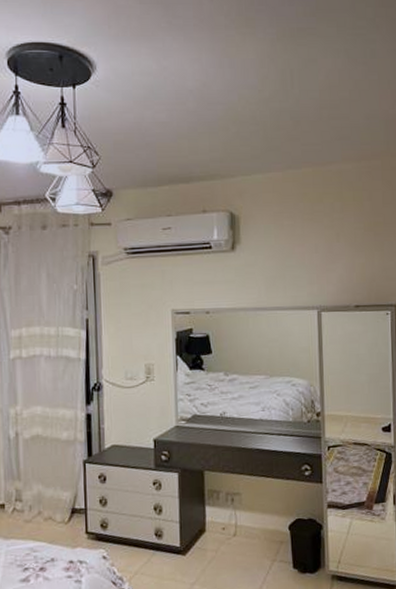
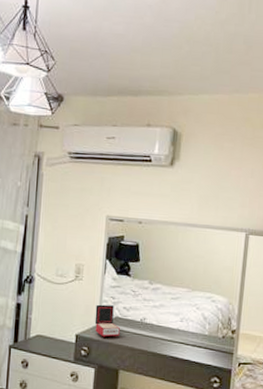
jewelry box: none [171,403,200,438] -> present [94,304,120,338]

